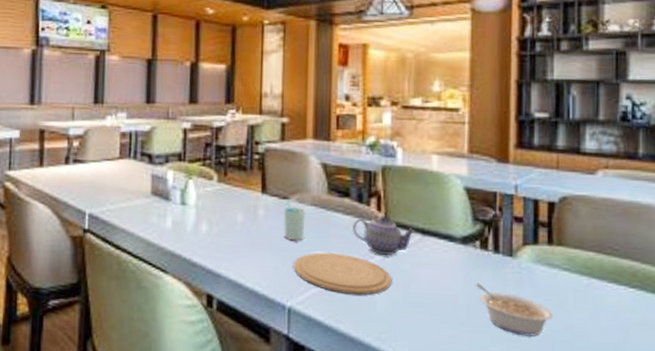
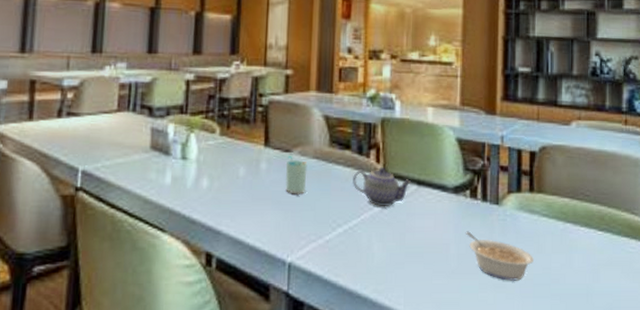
plate: present [294,252,392,295] -> none [295,205,389,248]

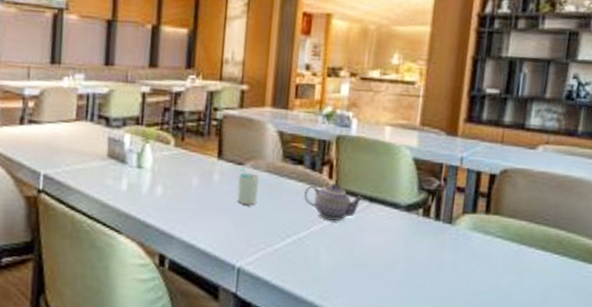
legume: present [465,231,533,281] -> none [414,247,483,297]

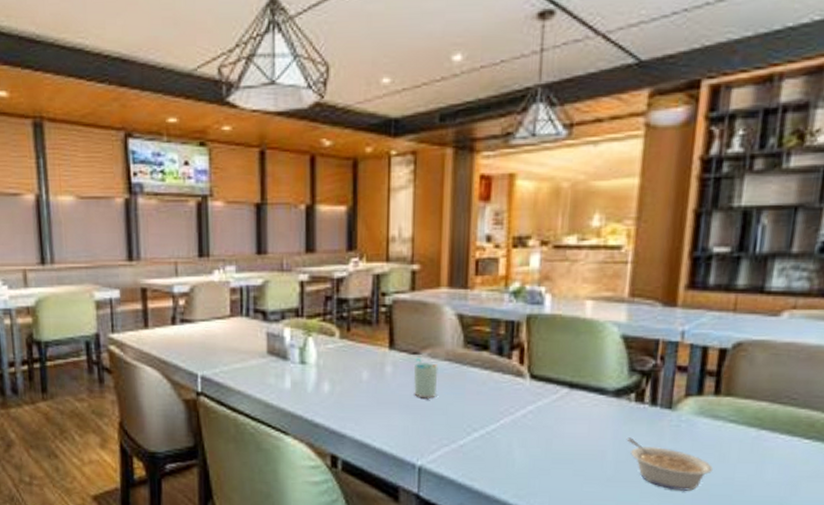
teapot: present [304,183,364,221] -> none [491,369,563,412]
legume: none [414,247,483,297] -> present [626,437,713,491]

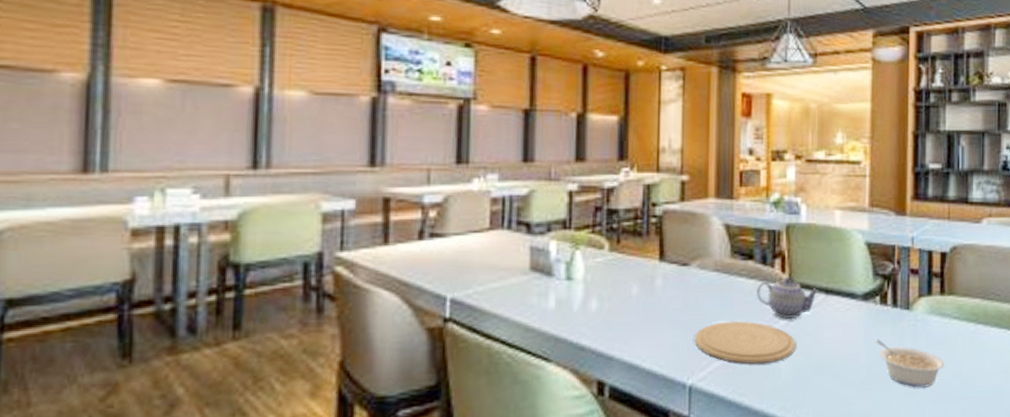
cup: present [413,359,438,399] -> none [683,270,707,312]
plate: none [425,409,533,453] -> present [695,321,796,364]
teapot: none [491,369,563,412] -> present [757,277,819,320]

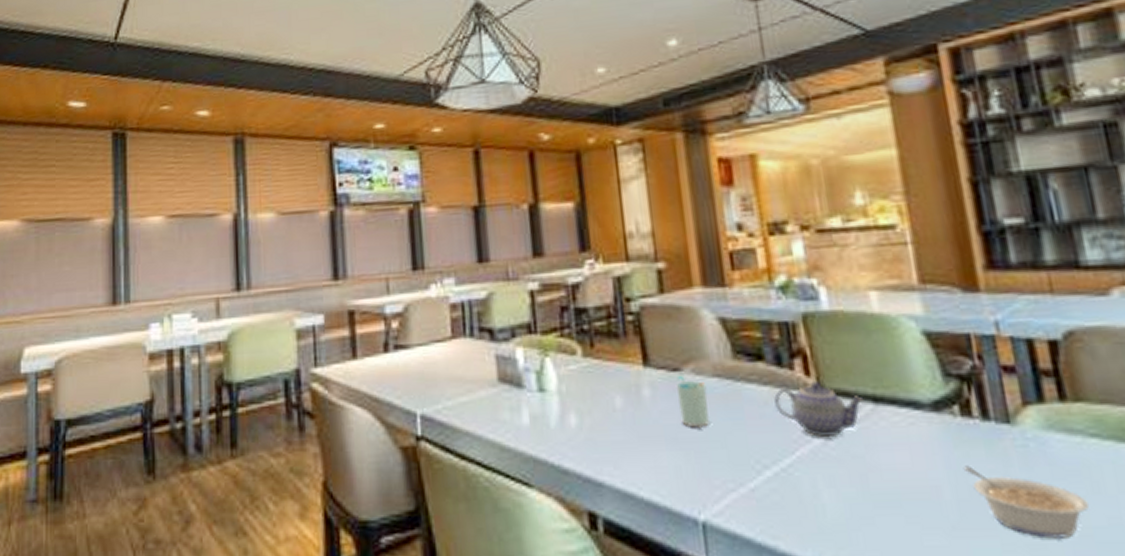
cup: none [683,270,707,312] -> present [676,376,711,428]
plate: present [695,321,796,364] -> none [701,439,843,497]

